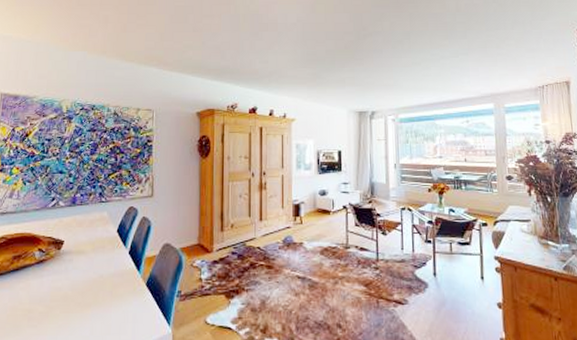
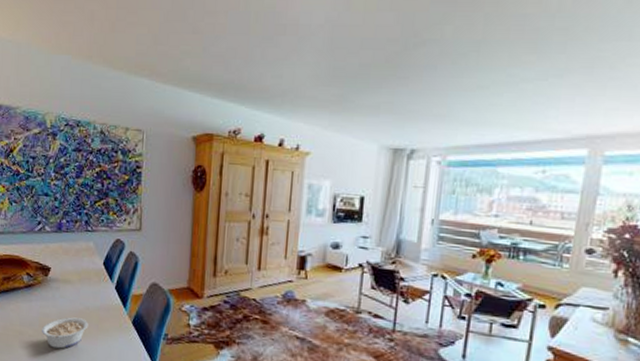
legume: none [53,287,102,322] -> present [42,317,89,349]

